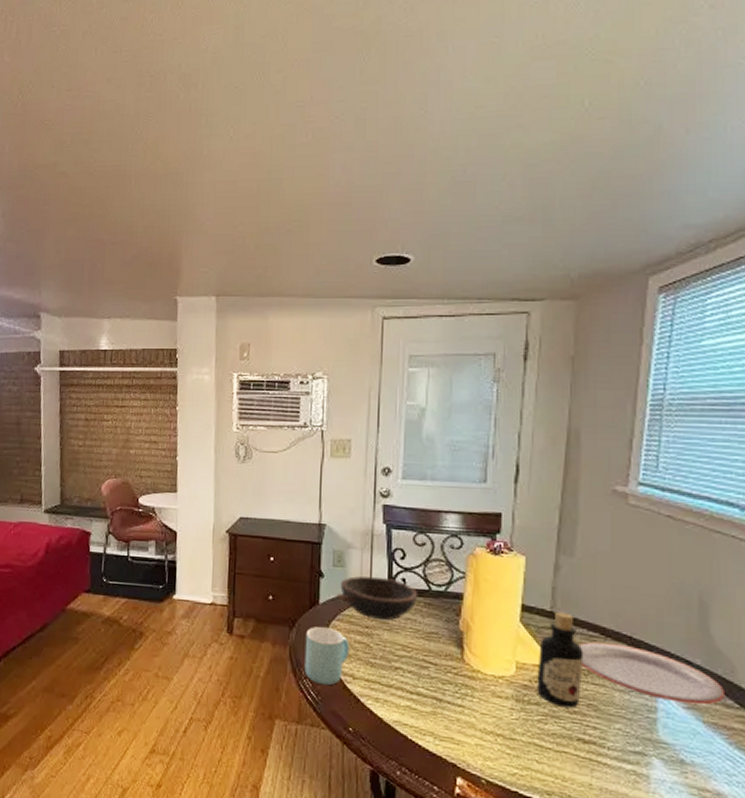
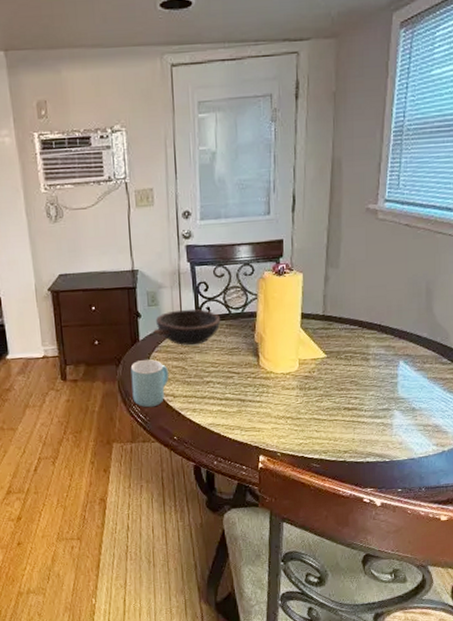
bottle: present [537,612,584,708] -> none [314,314,347,387]
plate: present [578,641,726,705] -> none [343,331,443,367]

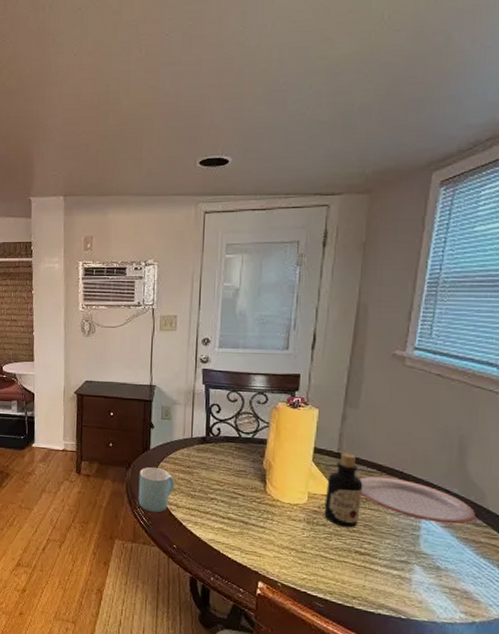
bowl: present [153,309,221,346] -> none [164,426,230,462]
bottle: none [314,314,347,387] -> present [324,453,363,528]
plate: none [343,331,443,367] -> present [359,476,477,524]

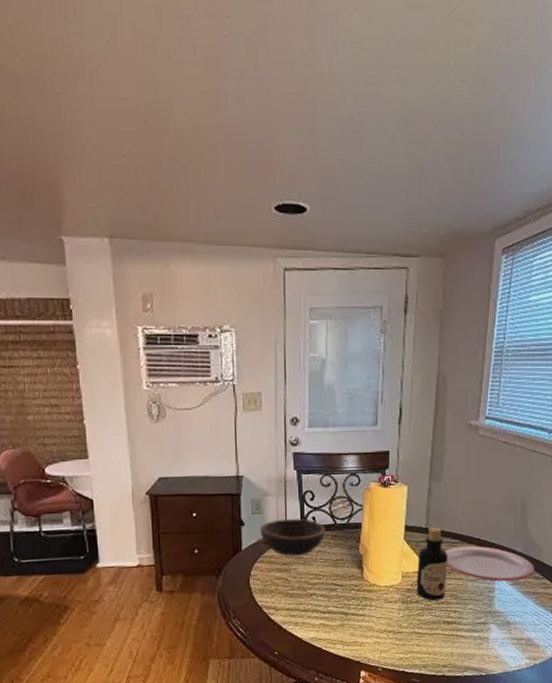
mug: present [138,467,174,513] -> none [231,570,271,621]
bowl: none [164,426,230,462] -> present [257,518,326,556]

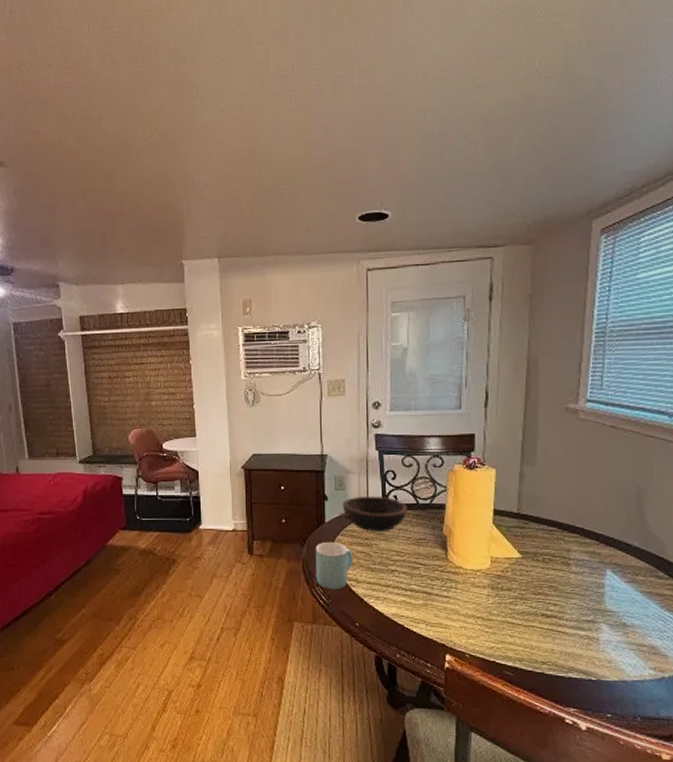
mug: none [231,570,271,621] -> present [315,542,352,590]
bottle: present [416,527,448,601] -> none [508,513,545,590]
plate: present [445,545,536,582] -> none [541,535,658,578]

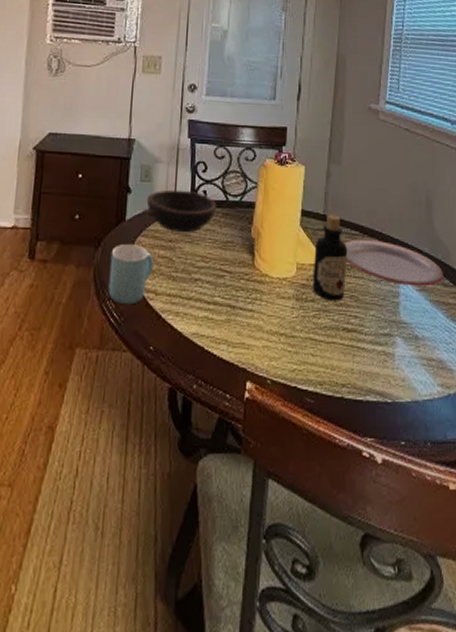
bottle: none [508,513,545,590] -> present [312,214,348,301]
plate: none [541,535,658,578] -> present [344,239,444,286]

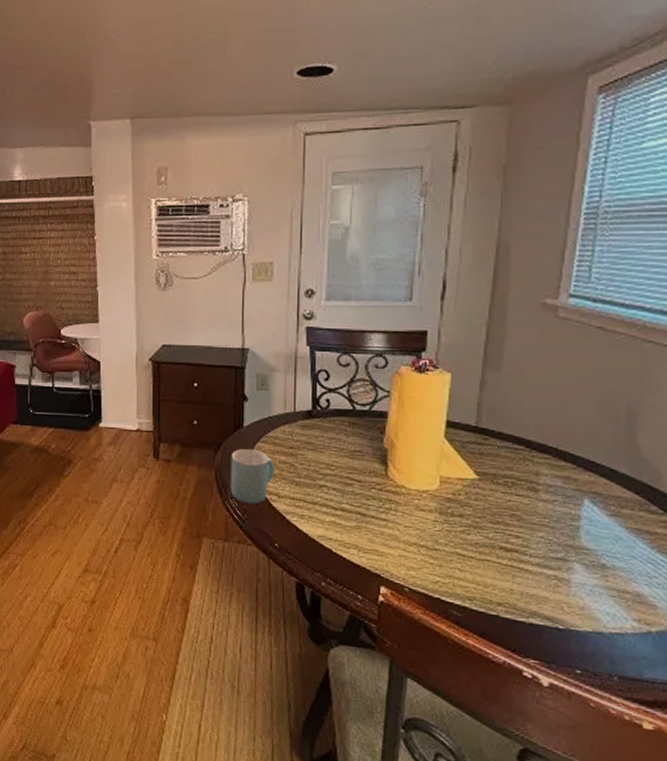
bowl: present [142,189,217,233] -> none [261,398,342,441]
bottle: present [312,214,348,301] -> none [460,426,508,519]
plate: present [344,239,444,286] -> none [503,454,651,512]

